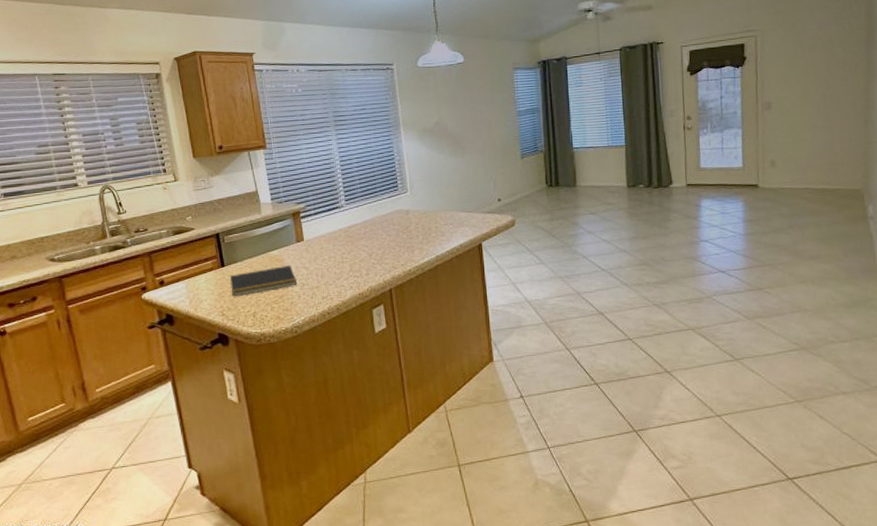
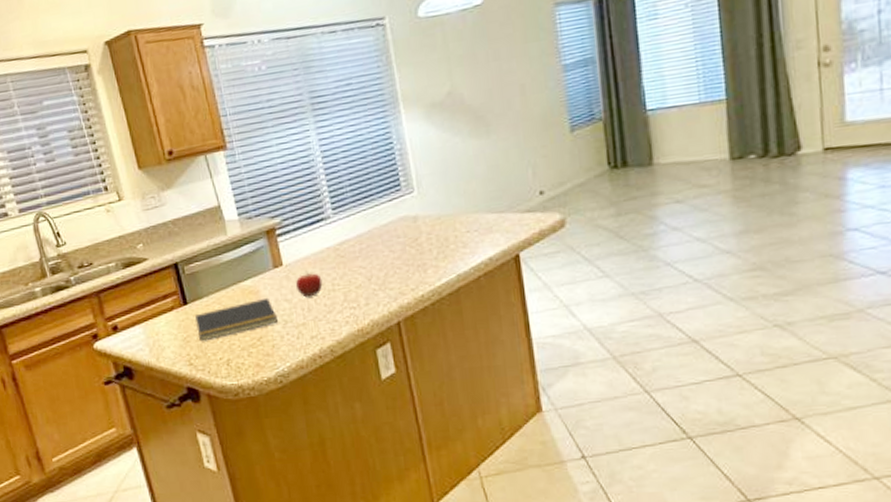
fruit: none [312,247,334,267] -> present [295,272,323,298]

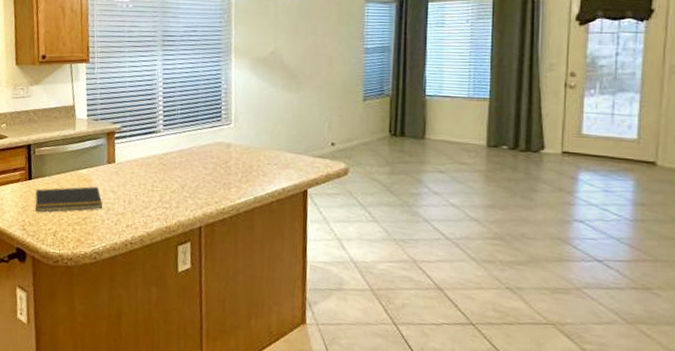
fruit: present [295,272,323,298] -> none [122,172,145,193]

